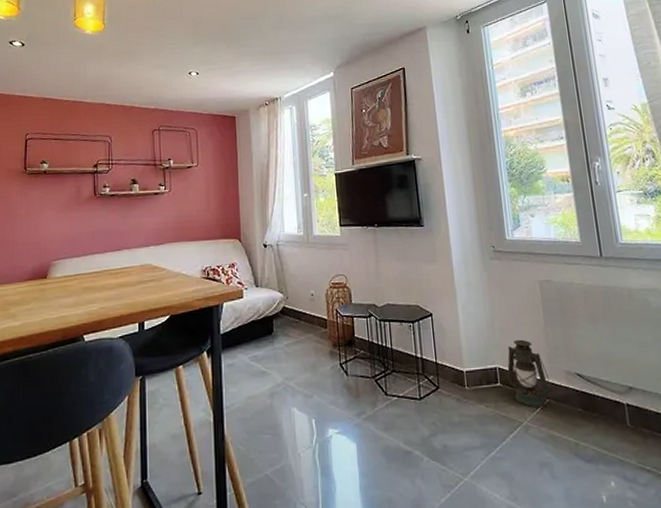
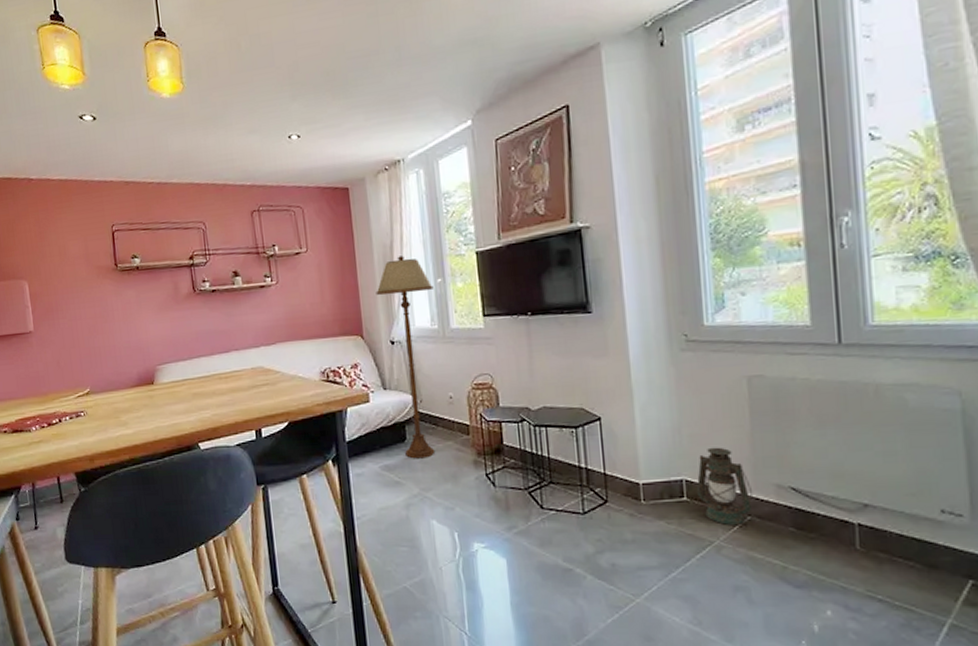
floor lamp: none [253,173,301,350] -> present [376,255,436,459]

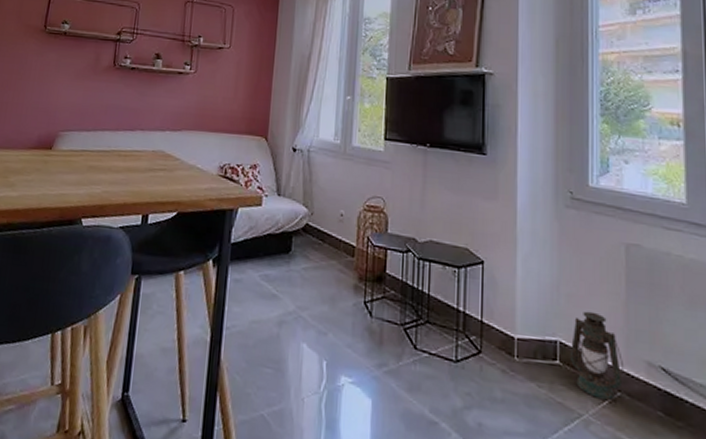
floor lamp: present [376,255,436,459] -> none [287,68,342,275]

